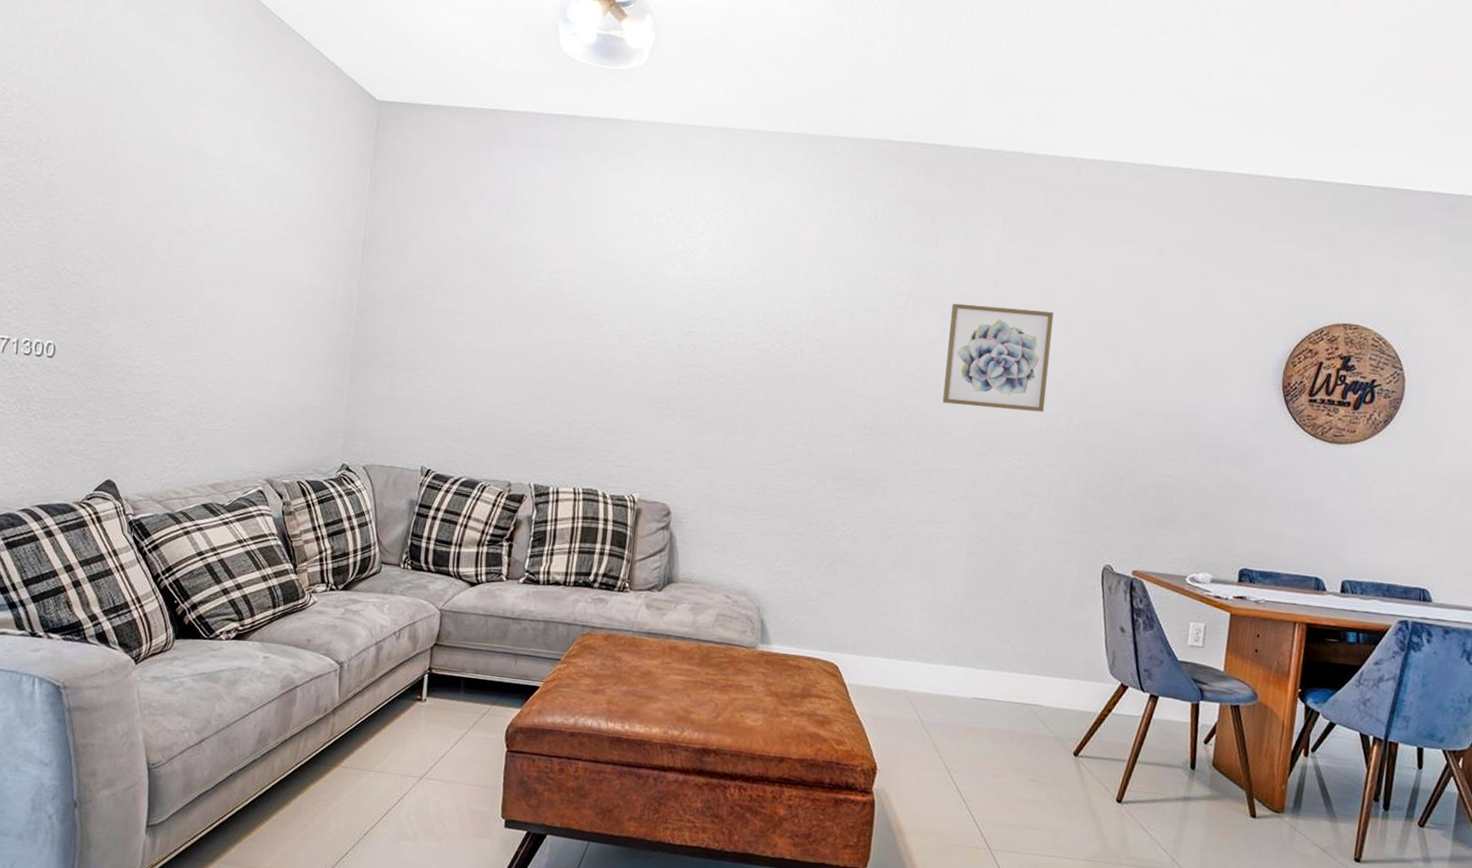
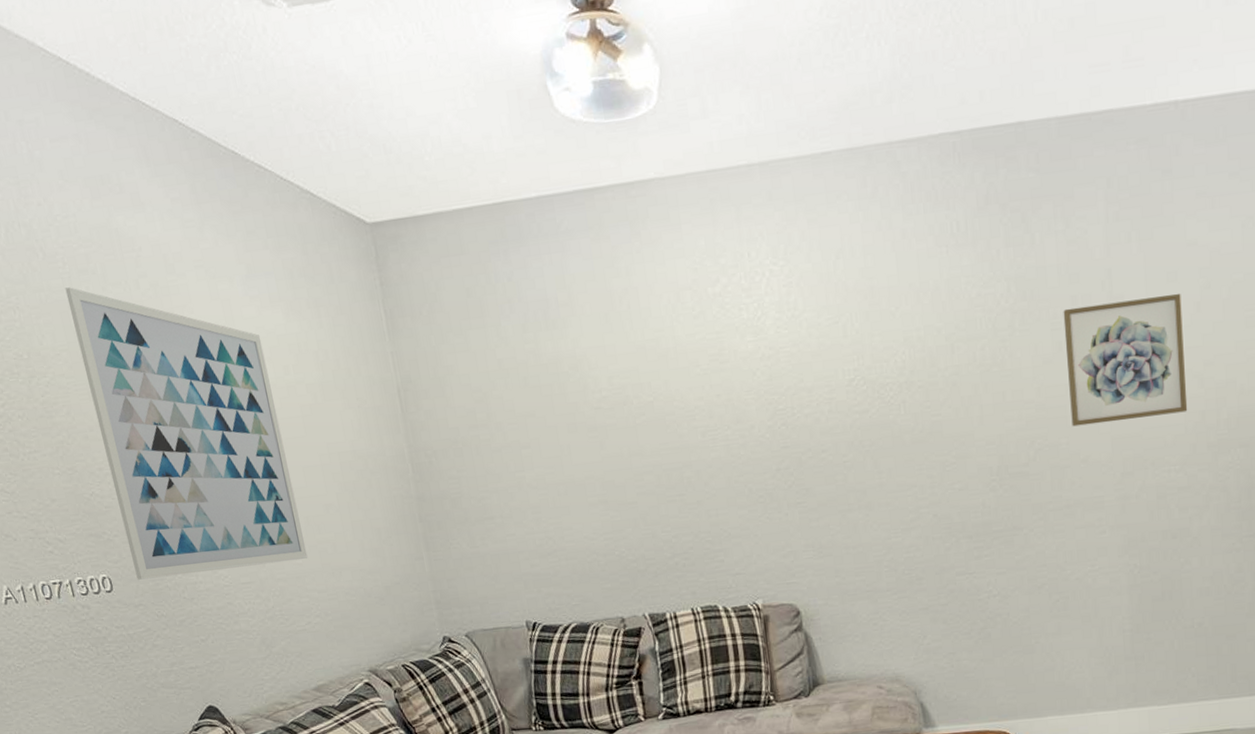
wall art: none [79,93,257,368] -> present [65,287,308,580]

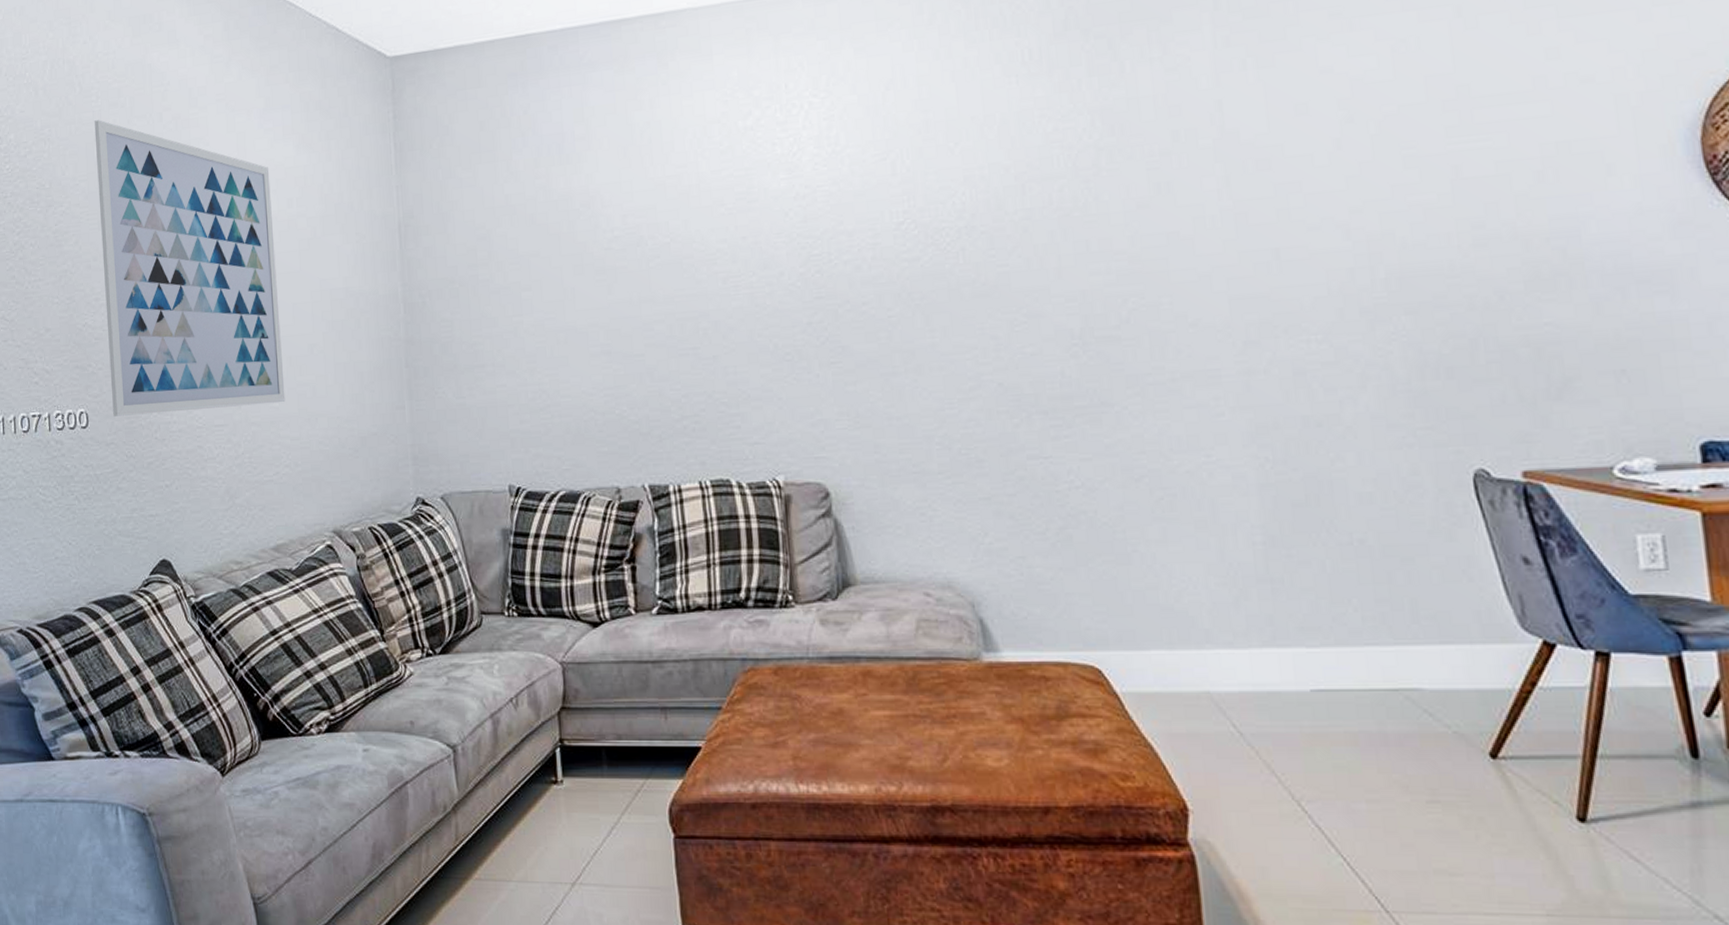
wall art: present [1063,293,1188,427] -> none [1161,127,1331,283]

